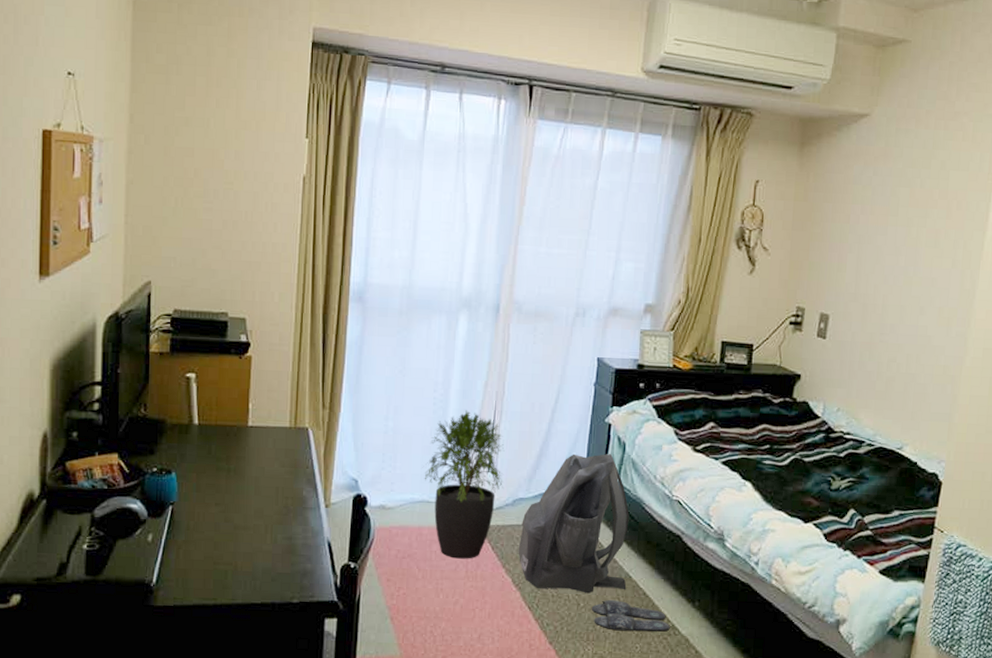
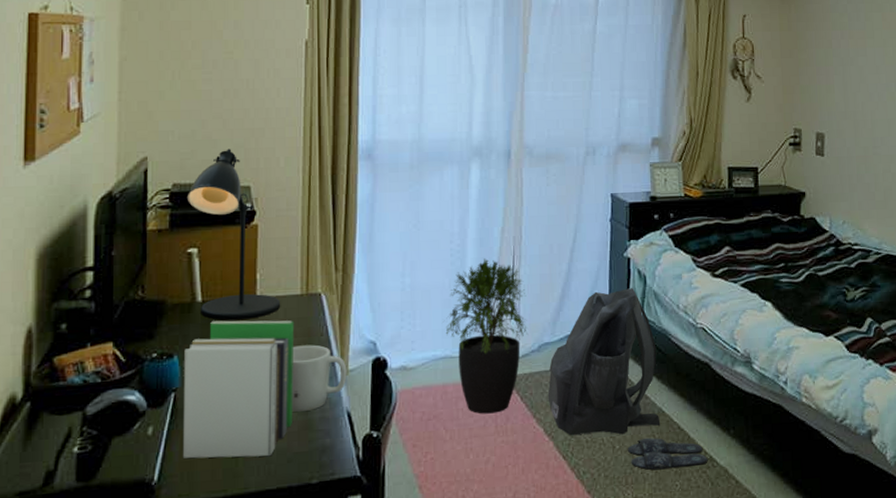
books: none [178,444,282,573] -> present [182,320,294,459]
desk lamp: none [186,279,270,445] -> present [186,148,280,320]
mug: none [276,475,330,536] -> present [291,344,347,412]

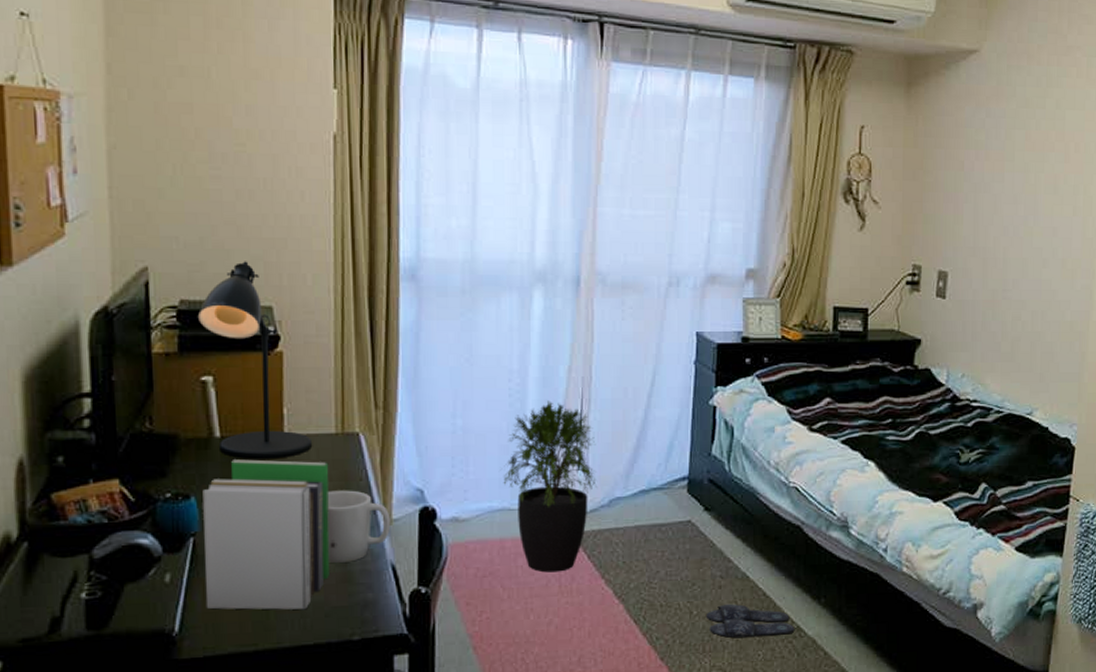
backpack: present [547,288,661,435] -> none [618,440,744,600]

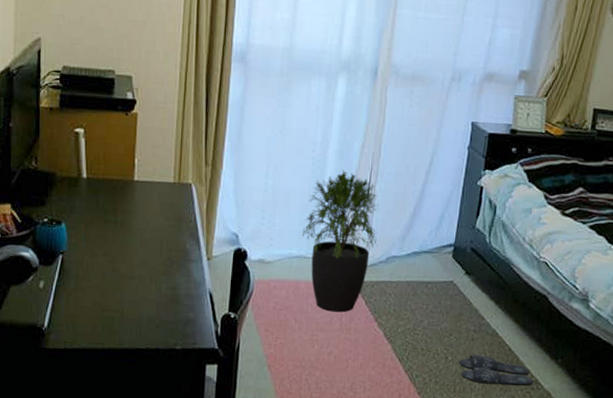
desk lamp: present [197,261,312,459] -> none [75,38,155,199]
books: present [202,459,330,610] -> none [68,197,167,320]
mug: present [327,490,391,563] -> none [161,228,211,287]

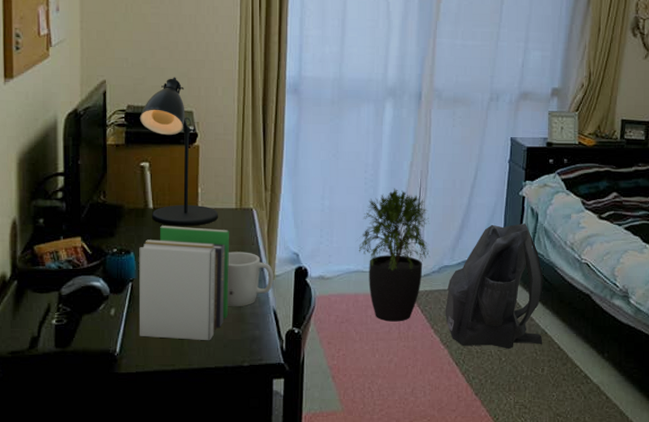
books: none [68,197,167,320] -> present [139,226,230,340]
desk lamp: none [75,38,155,199] -> present [139,77,218,226]
mug: none [161,228,211,287] -> present [227,251,274,306]
backpack: none [390,214,498,348] -> present [445,223,544,349]
slippers: present [458,354,534,386] -> none [512,353,583,382]

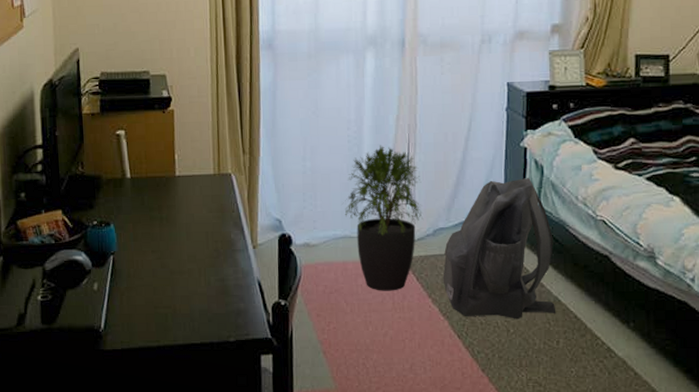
desk lamp: present [139,77,218,226] -> none [113,40,196,195]
books: present [139,226,230,340] -> none [119,195,211,314]
mug: present [227,251,274,306] -> none [208,220,257,278]

